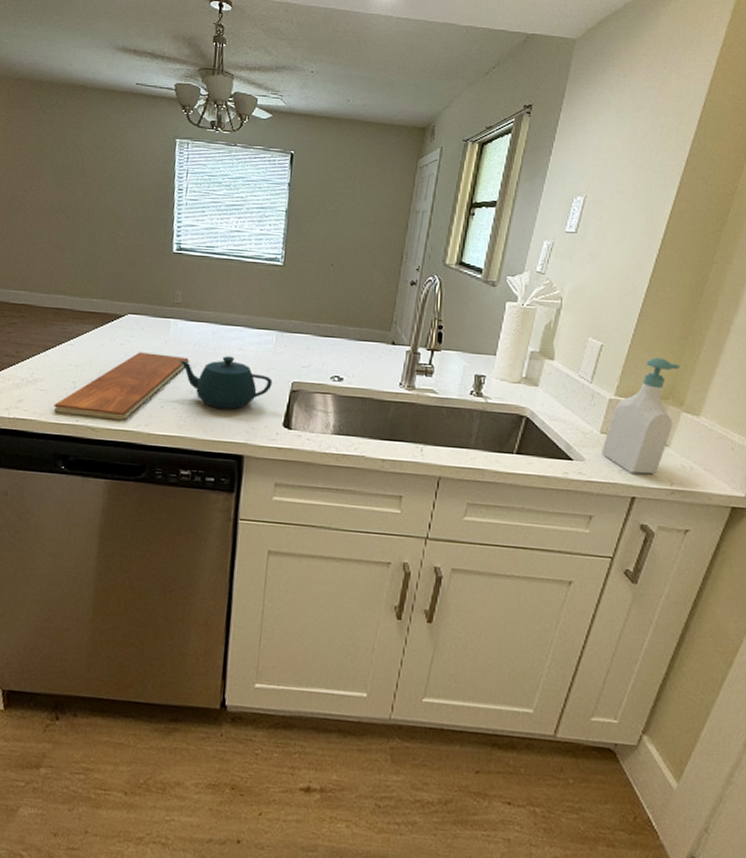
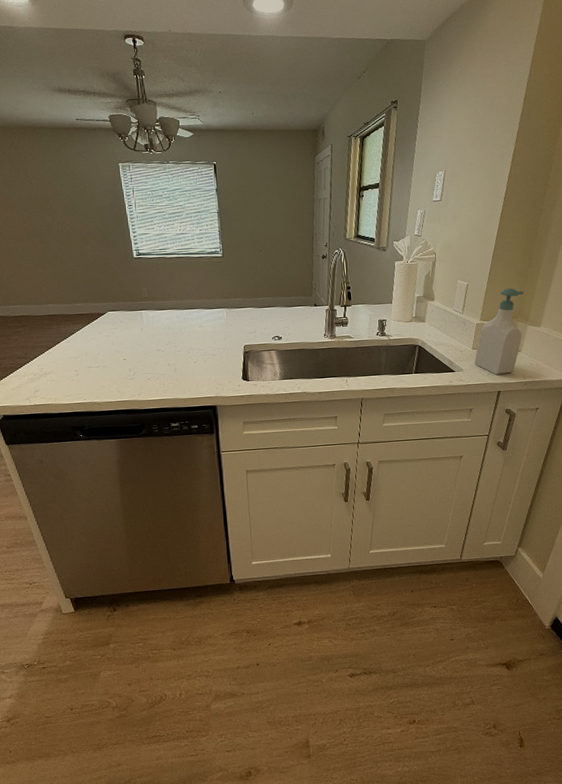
chopping board: present [53,352,190,421] -> none [64,338,164,396]
teapot: present [179,356,273,410] -> none [155,333,229,374]

